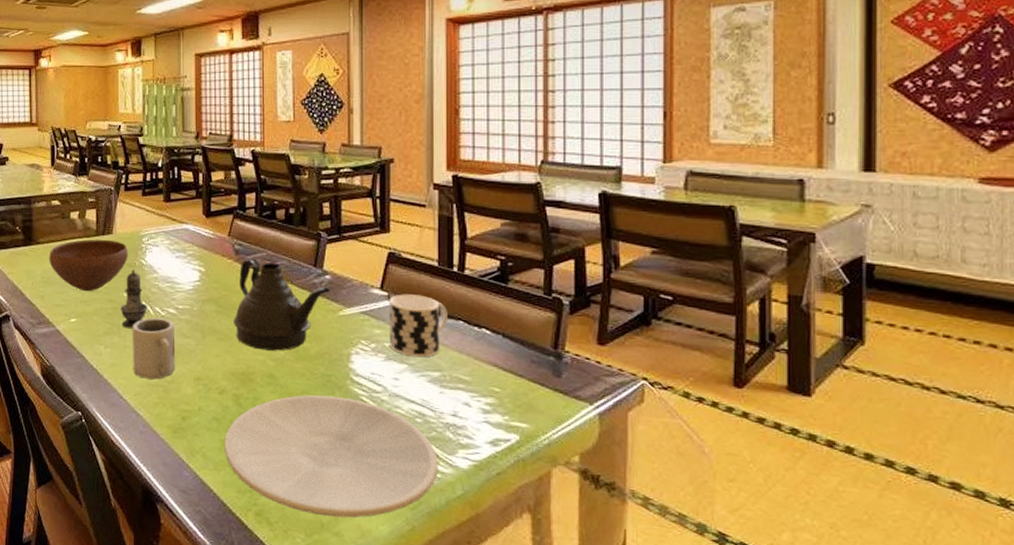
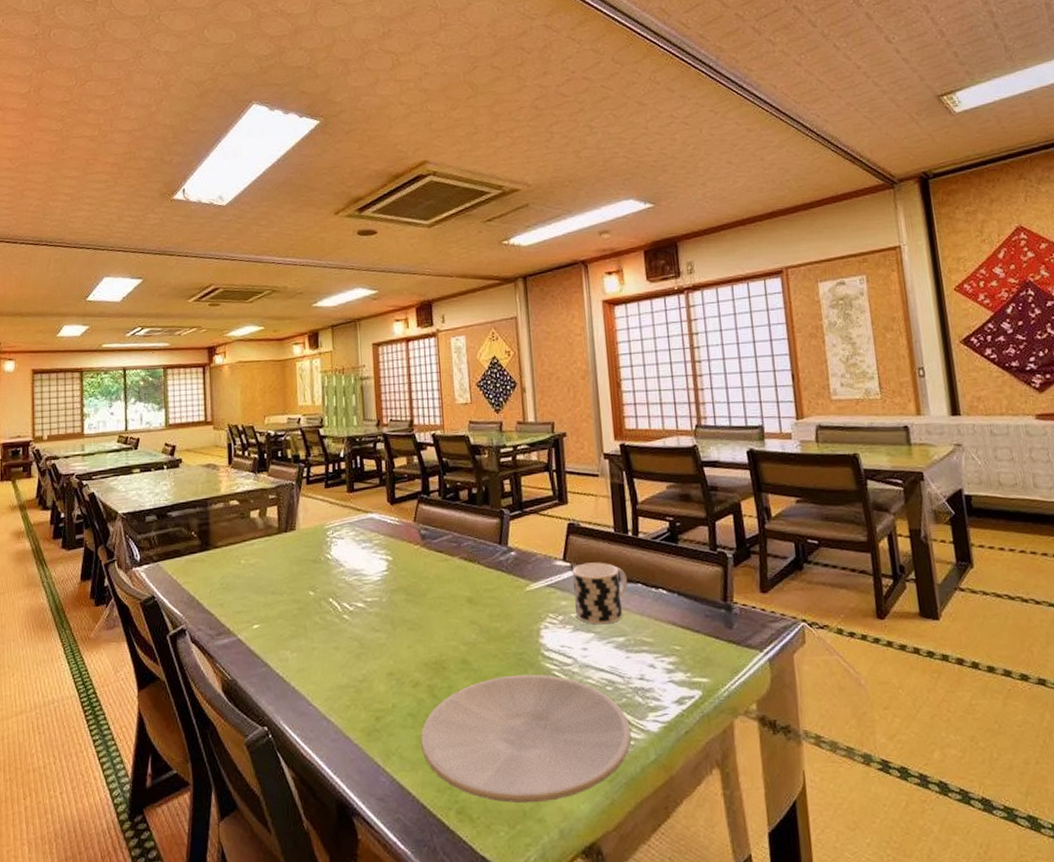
bowl: present [49,239,128,292] -> none [228,537,313,594]
salt shaker: present [120,269,148,329] -> none [306,565,335,629]
cup: present [132,318,176,380] -> none [320,613,367,681]
teapot: present [233,258,330,351] -> none [423,542,516,635]

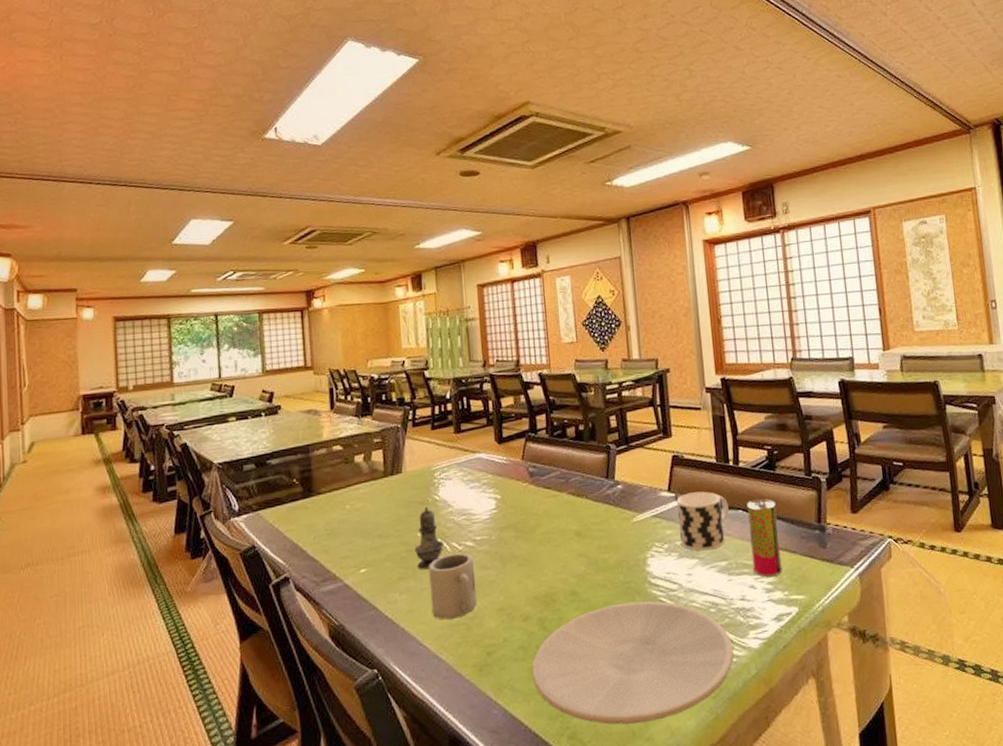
salt shaker: none [306,565,335,629] -> present [414,506,444,570]
cup: none [320,613,367,681] -> present [429,552,477,620]
beverage can: none [647,573,685,656] -> present [747,499,782,577]

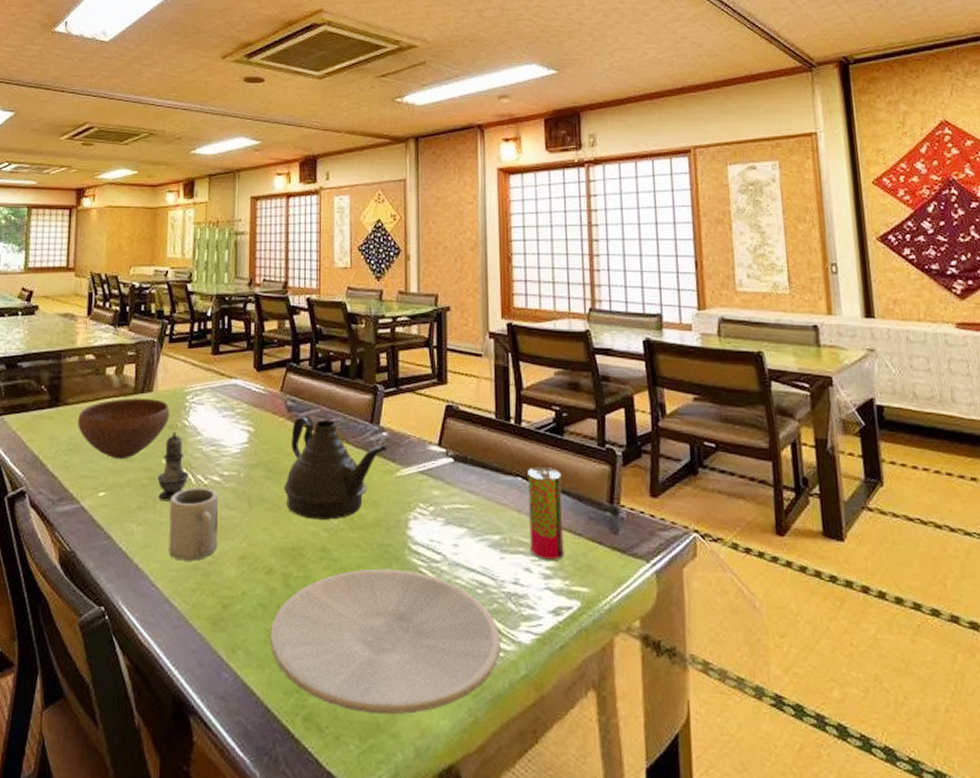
bowl: none [332,479,420,538] -> present [78,398,170,460]
teapot: none [533,478,623,569] -> present [284,415,387,520]
cup: present [677,491,729,551] -> none [448,450,506,520]

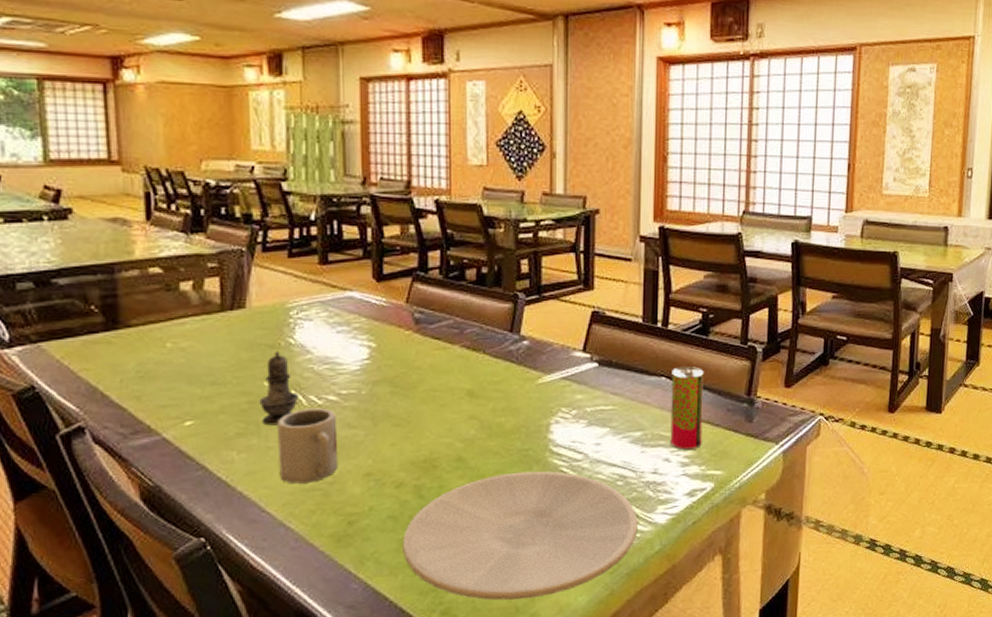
bowl: present [78,398,170,460] -> none [147,315,269,385]
teapot: present [284,415,387,520] -> none [413,327,528,432]

